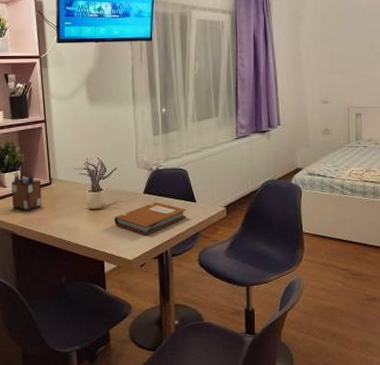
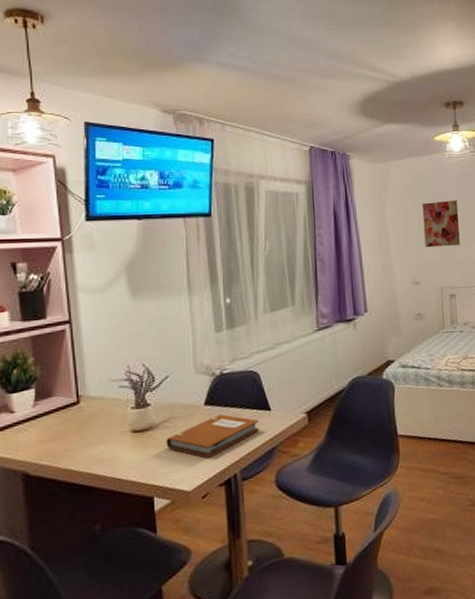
desk organizer: present [11,172,42,211] -> none [22,390,66,442]
wall art: none [333,28,368,71] -> present [422,200,460,248]

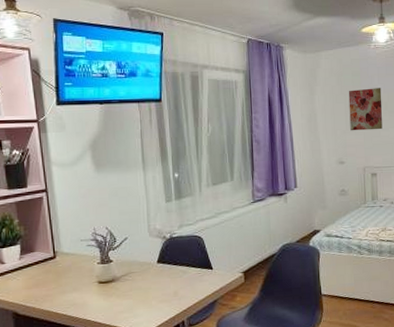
notebook: present [166,414,259,458] -> none [126,271,203,307]

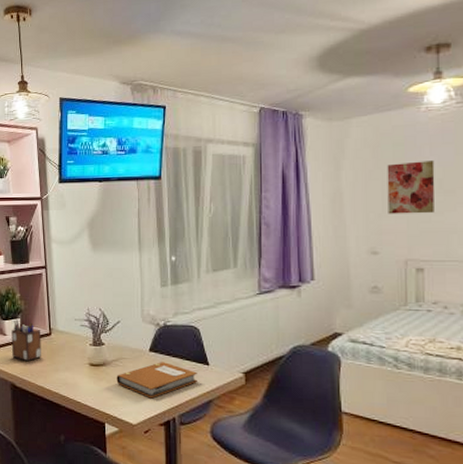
desk organizer: none [10,246,46,288] -> present [11,319,41,362]
notebook: none [126,271,203,307] -> present [116,362,197,399]

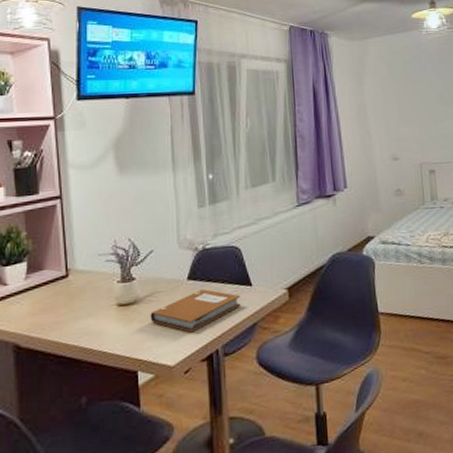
desk organizer: present [11,319,41,362] -> none [14,263,55,314]
wall art: present [387,160,435,214] -> none [400,76,439,124]

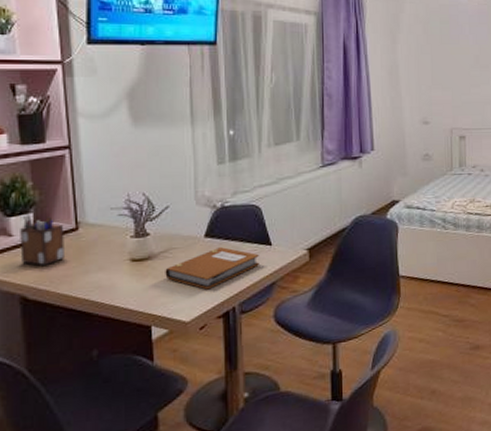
desk organizer: none [14,263,55,314] -> present [20,215,64,267]

